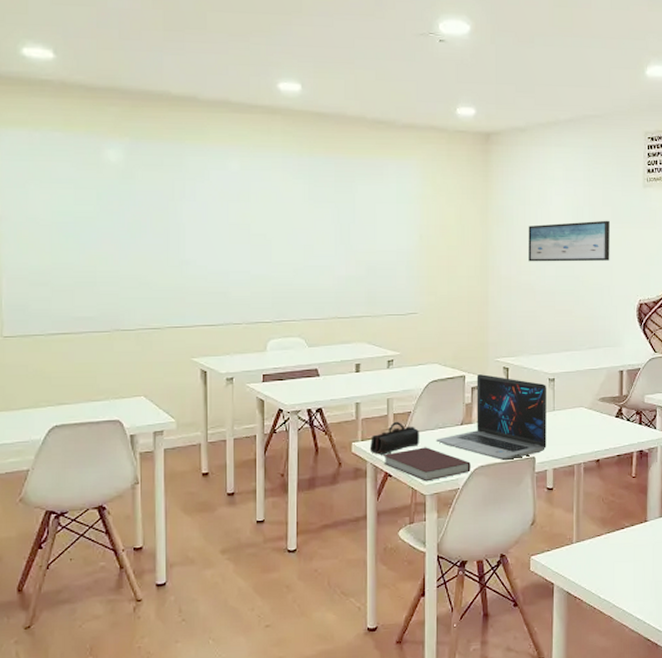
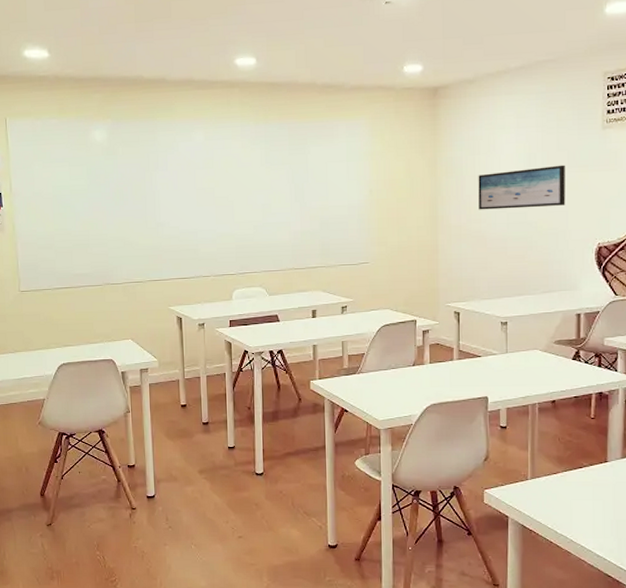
pencil case: present [369,421,419,455] -> none [326,362,373,392]
notebook: present [383,447,471,482] -> none [340,386,423,417]
laptop: present [435,374,547,461] -> none [388,319,500,400]

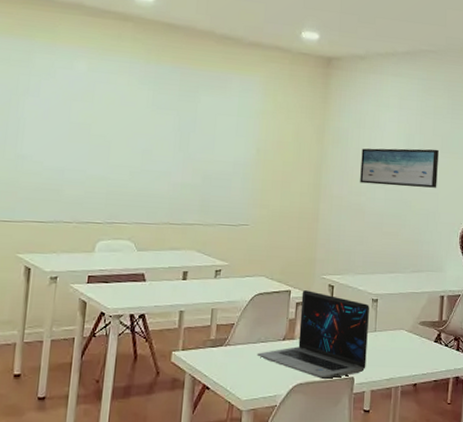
laptop: none [388,319,500,400] -> present [256,290,369,380]

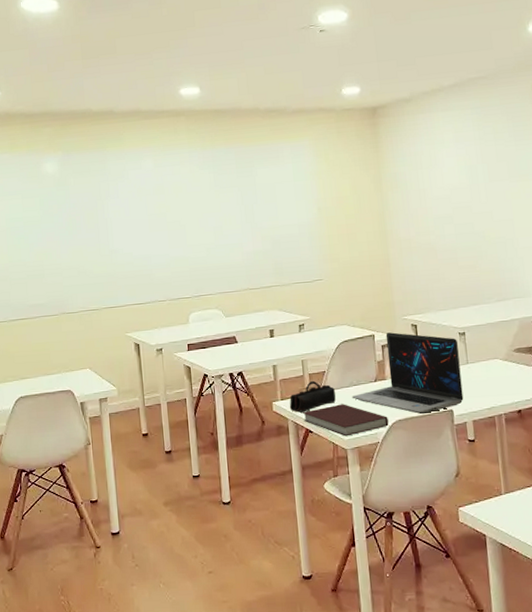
pencil case: none [189,332,241,366] -> present [289,380,336,413]
notebook: none [202,361,290,397] -> present [303,404,389,437]
wall art: present [360,148,439,188] -> none [423,175,510,223]

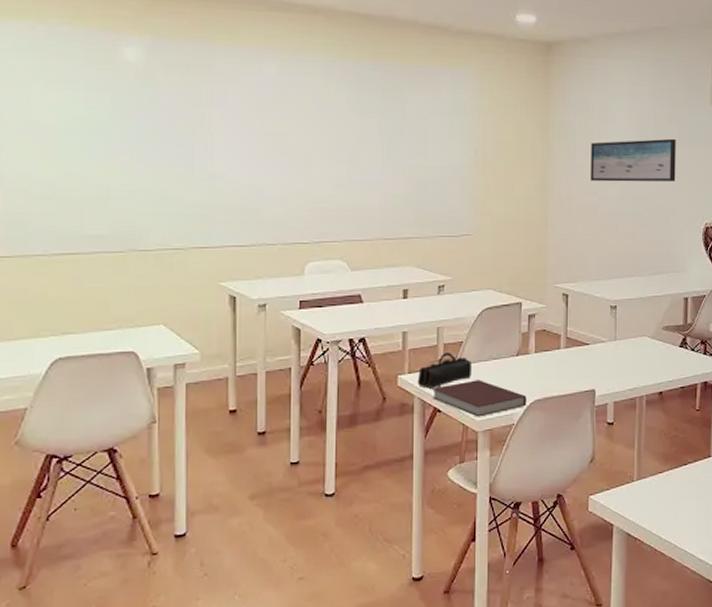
laptop: present [351,332,464,415] -> none [489,301,608,394]
wall art: none [423,175,510,223] -> present [591,138,676,182]

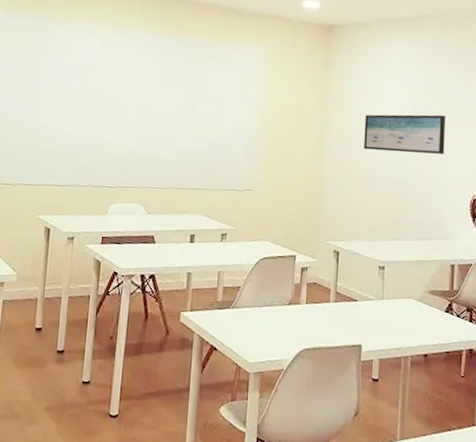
pencil case: present [417,351,471,389] -> none [197,294,247,328]
notebook: present [432,380,527,417] -> none [210,323,296,359]

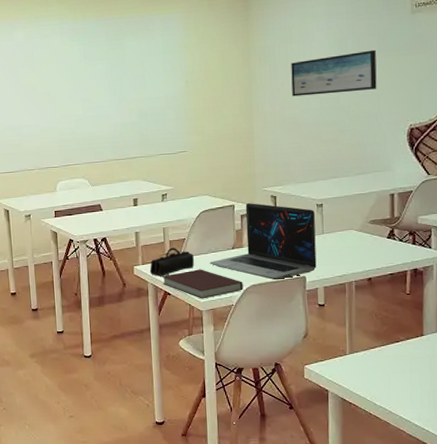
pencil case: none [197,294,247,328] -> present [149,247,194,276]
notebook: none [210,323,296,359] -> present [162,269,243,299]
laptop: none [263,255,376,346] -> present [209,203,317,281]

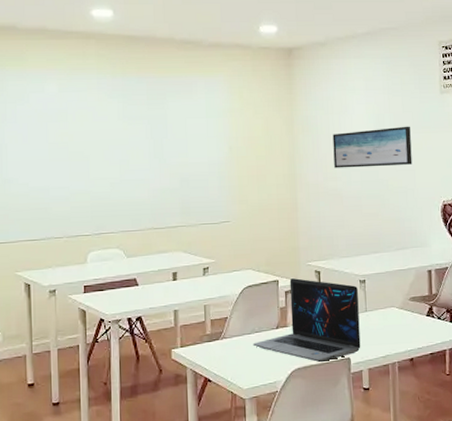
pencil case: present [149,247,194,276] -> none [188,327,237,361]
notebook: present [162,269,243,299] -> none [202,351,288,386]

